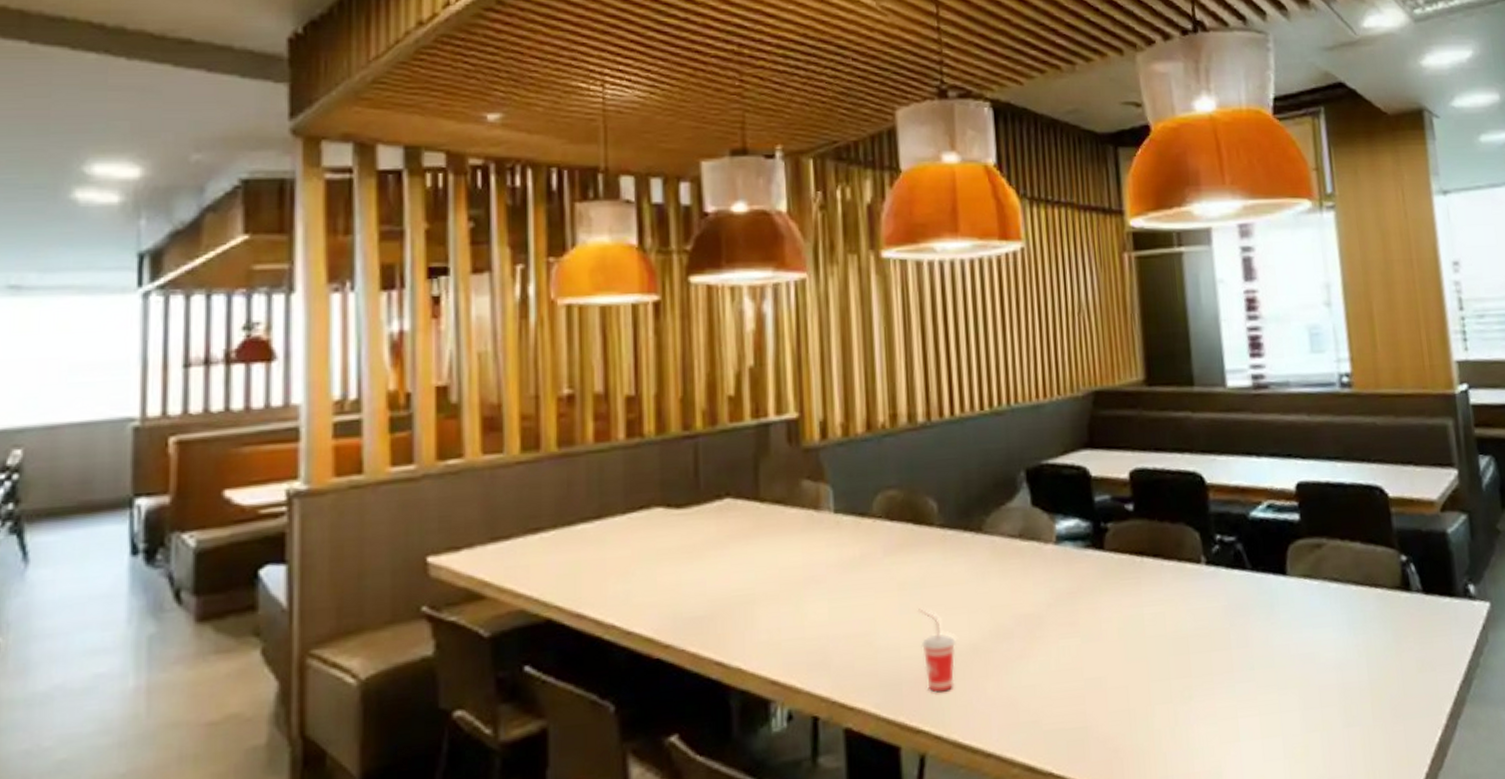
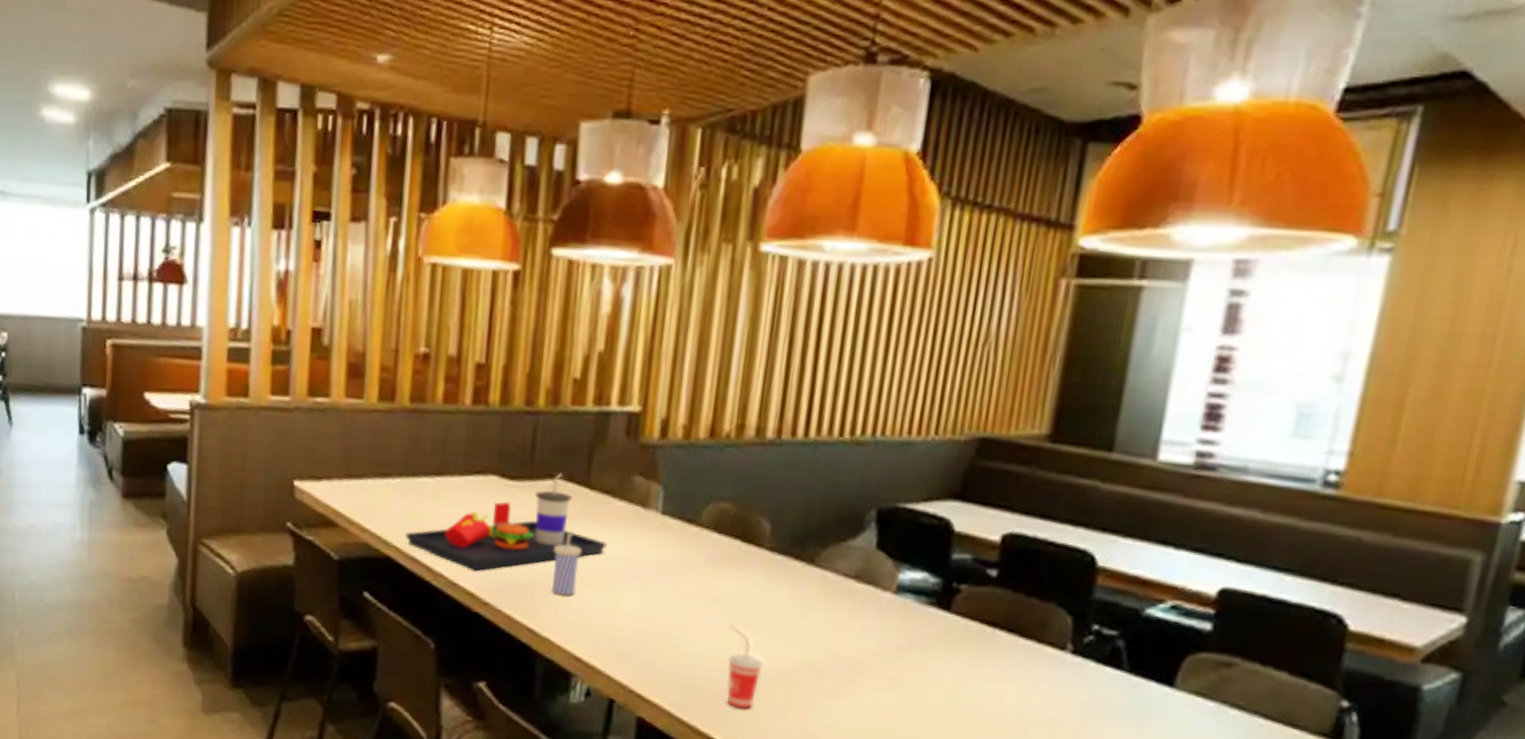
food tray: none [567,491,786,614] -> present [405,473,607,572]
beverage cup: none [732,551,761,619] -> present [552,533,581,596]

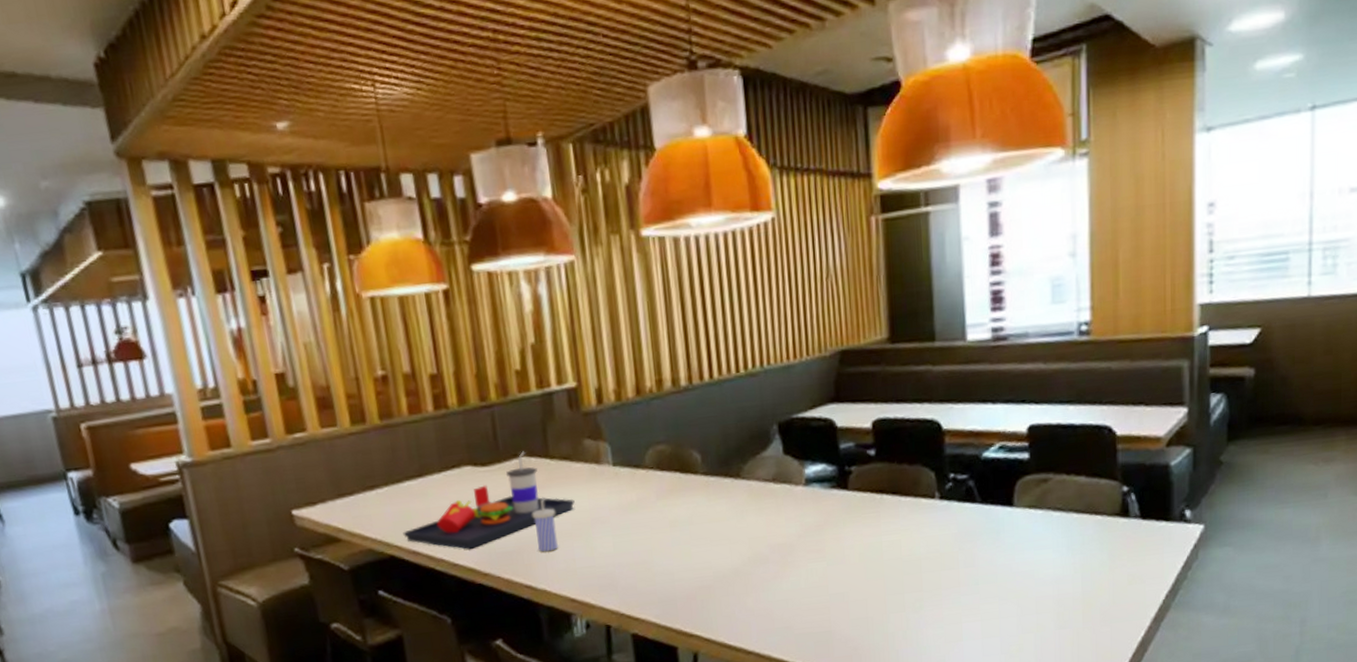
beverage cup: present [726,625,764,710] -> none [688,541,721,606]

